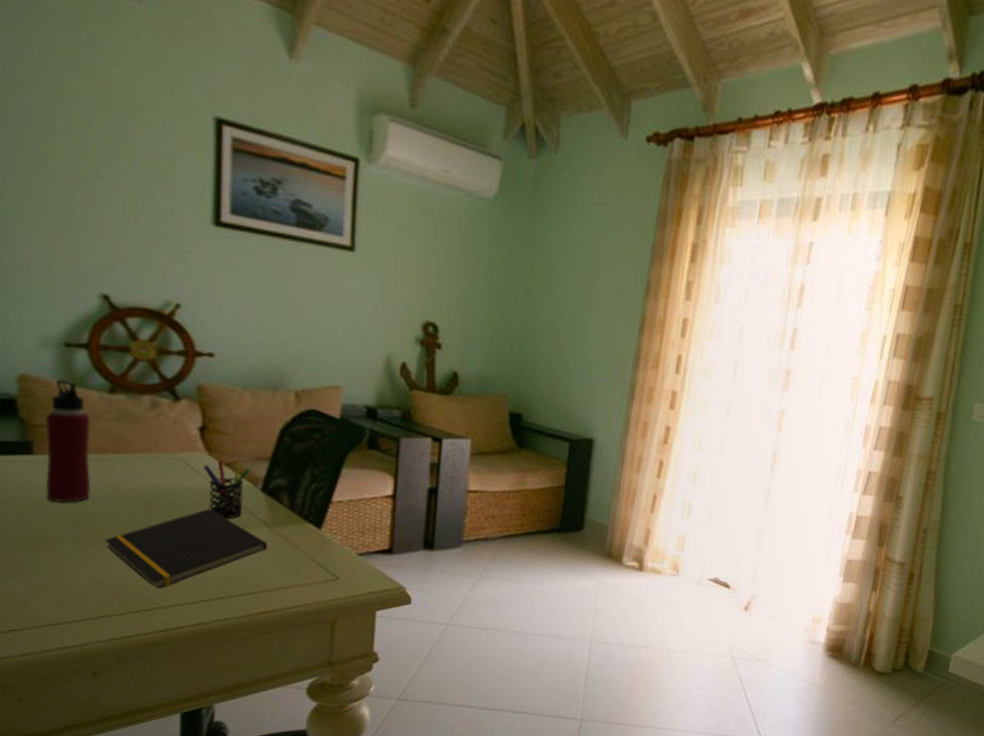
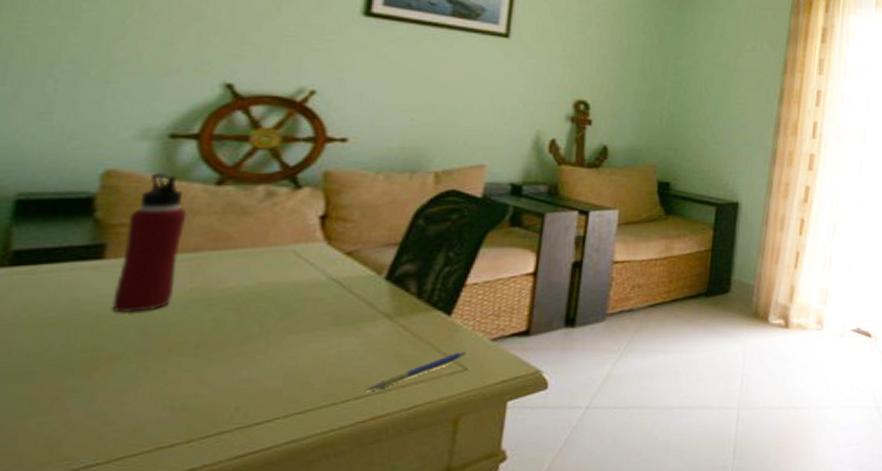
notepad: present [105,509,268,588] -> none [181,305,387,404]
pen holder: present [203,459,251,518] -> none [319,248,376,313]
pen: none [254,562,336,588] -> present [365,351,465,391]

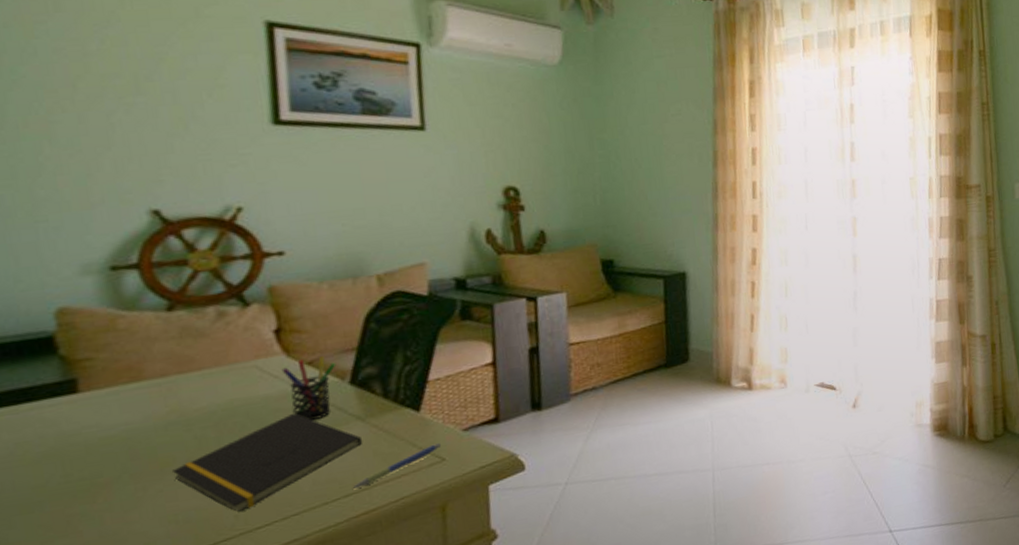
water bottle: present [111,173,187,313] -> none [91,305,152,441]
notepad: none [181,305,387,404] -> present [173,414,363,512]
pen holder: none [319,248,376,313] -> present [281,356,337,420]

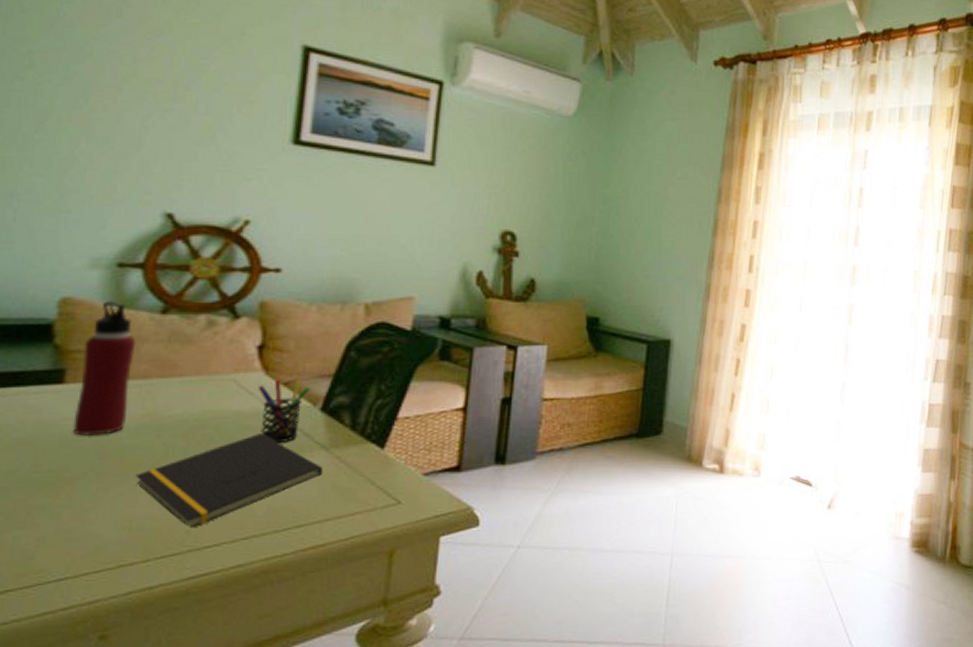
water bottle: none [91,305,152,441] -> present [73,301,136,436]
pen: present [352,443,441,489] -> none [304,485,399,520]

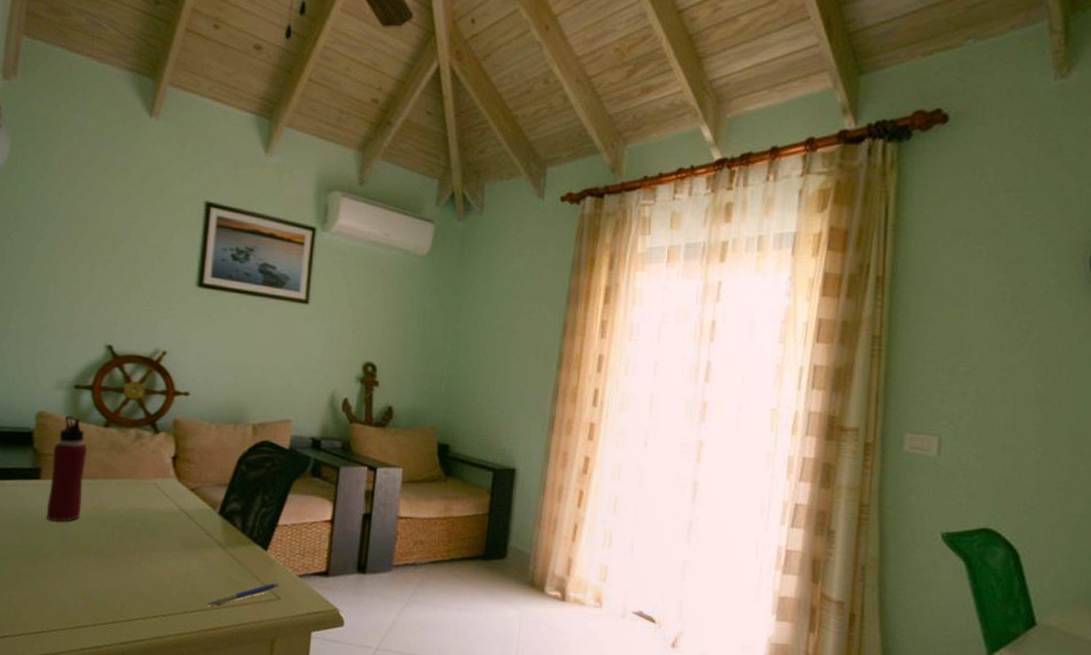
notepad: present [136,434,324,527] -> none [88,530,221,602]
pen holder: present [258,379,311,442] -> none [172,485,212,539]
pen: none [304,485,399,520] -> present [206,582,279,606]

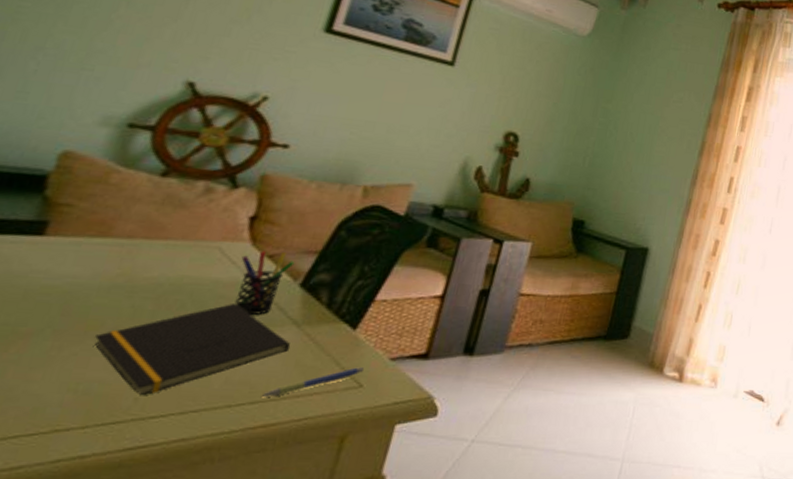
water bottle: present [46,415,87,522] -> none [40,158,130,291]
notepad: none [88,530,221,602] -> present [95,304,291,395]
pen holder: none [172,485,212,539] -> present [234,251,295,315]

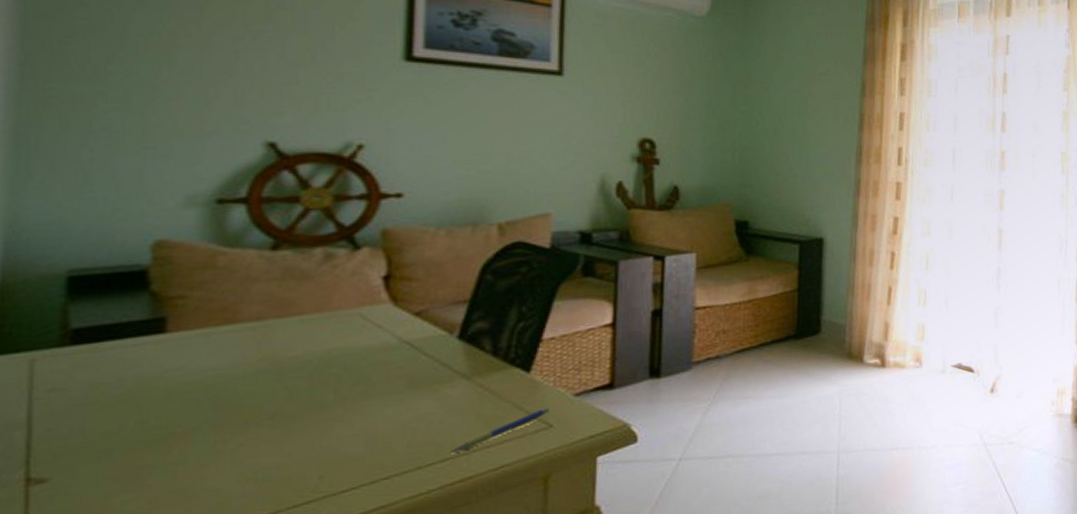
notepad: present [95,304,291,395] -> none [258,368,466,472]
pen holder: present [234,251,295,315] -> none [386,307,446,376]

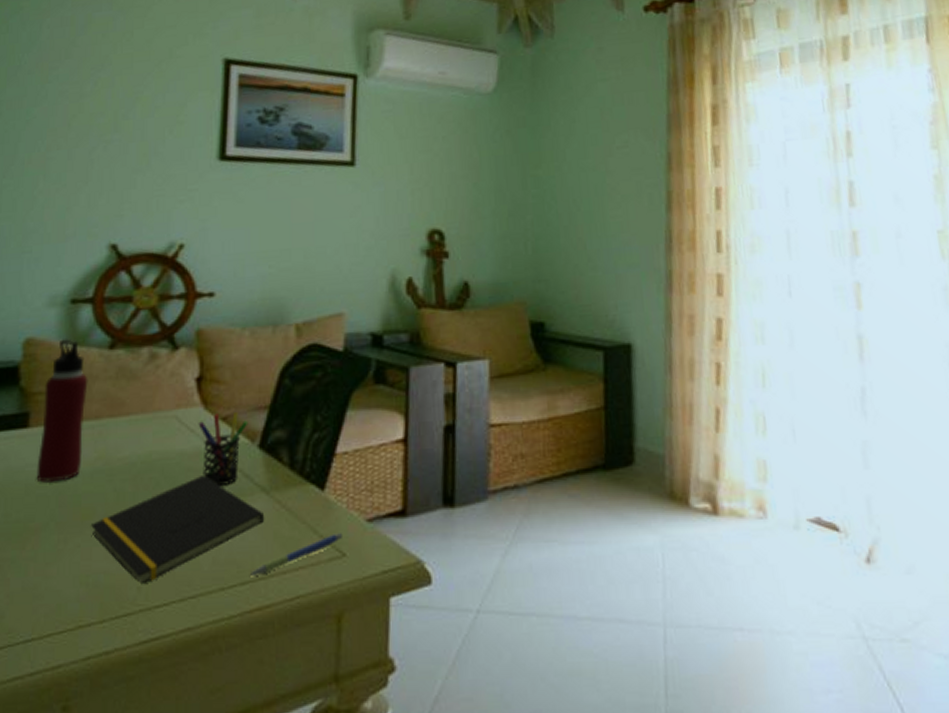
water bottle: none [180,240,246,387] -> present [36,339,88,483]
notepad: none [258,368,466,472] -> present [91,476,265,583]
pen holder: none [386,307,446,376] -> present [198,412,249,485]

